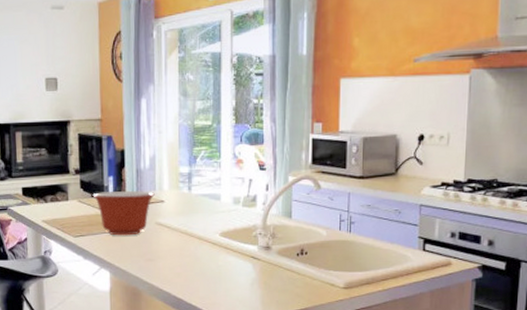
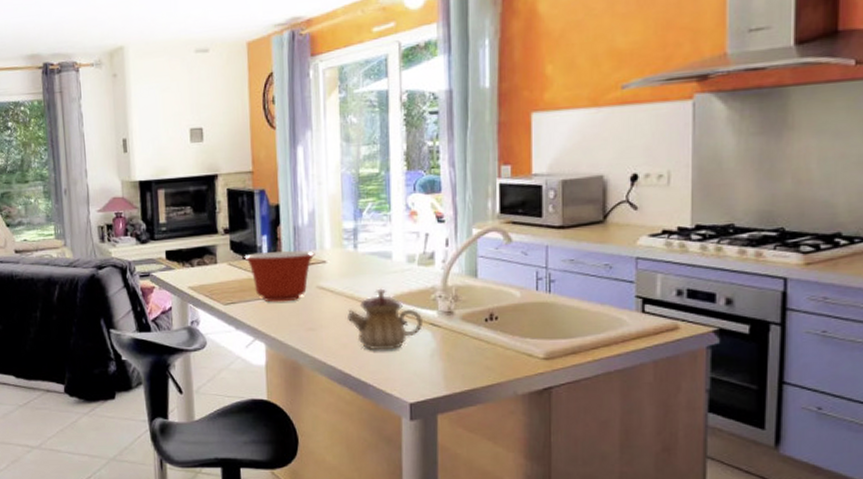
teapot: none [181,225,245,279] -> present [346,288,423,351]

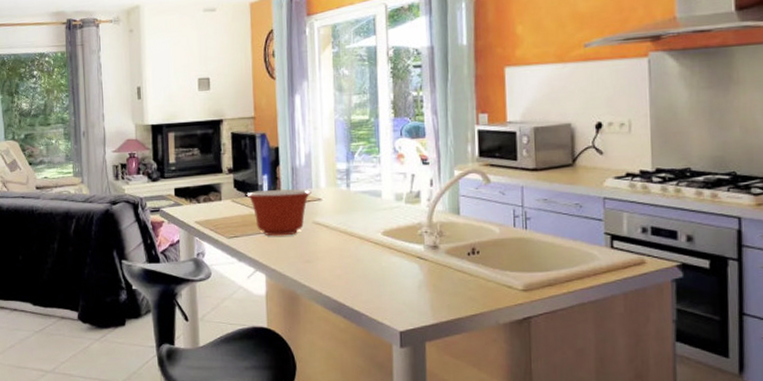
teapot: present [346,288,423,351] -> none [340,224,410,282]

